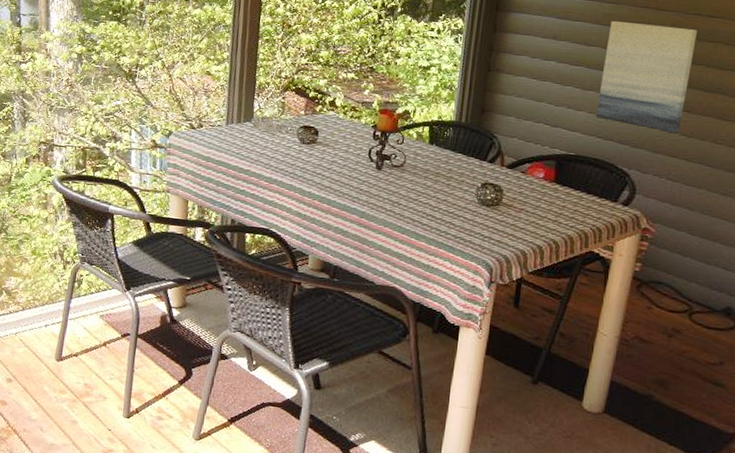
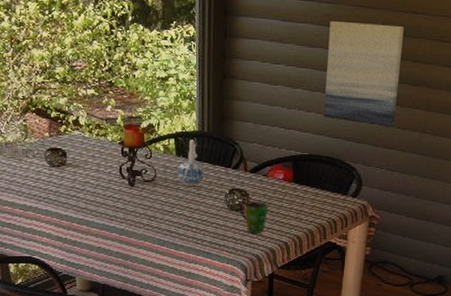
ceramic pitcher: none [428,128,459,176] -> present [177,139,206,186]
cup: none [490,197,524,233] -> present [239,201,269,233]

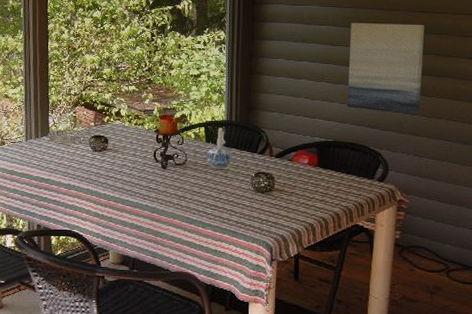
cup: present [239,201,269,233] -> none [264,184,294,214]

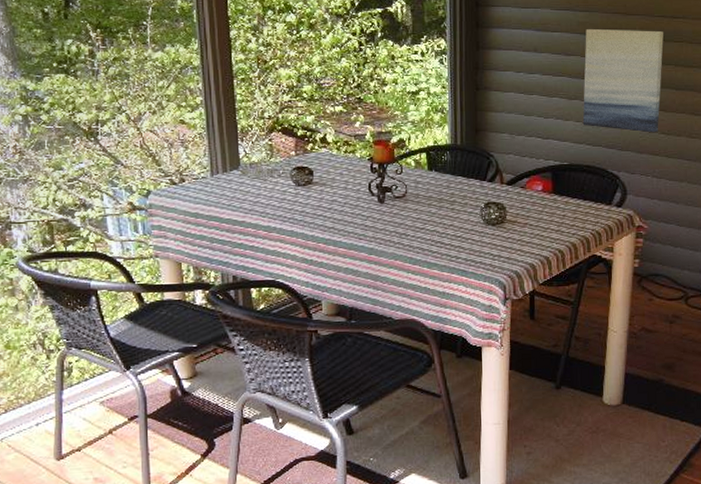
ceramic pitcher: present [206,127,233,169] -> none [429,153,460,201]

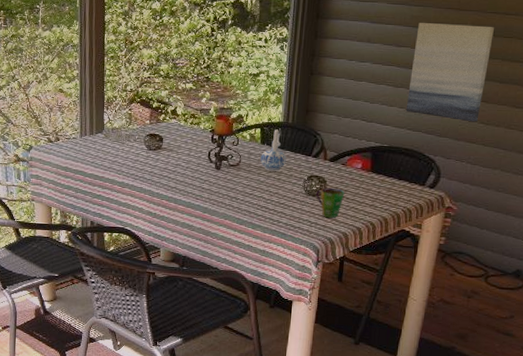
ceramic pitcher: none [429,153,460,201] -> present [260,129,287,172]
cup: none [495,214,527,248] -> present [316,187,345,218]

